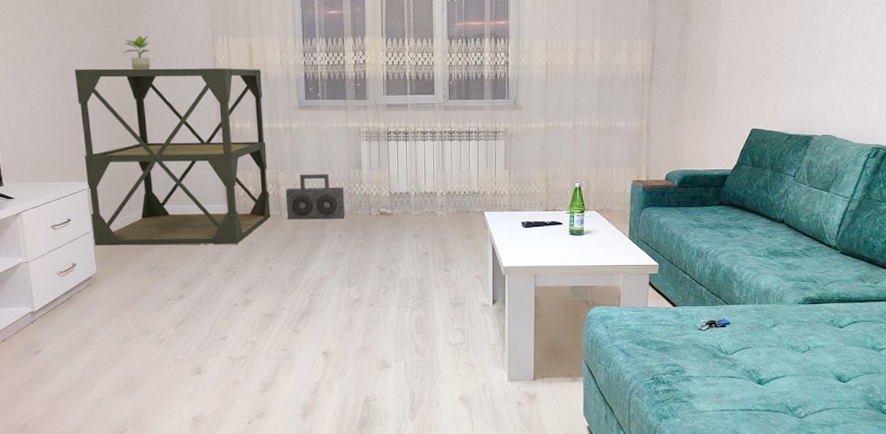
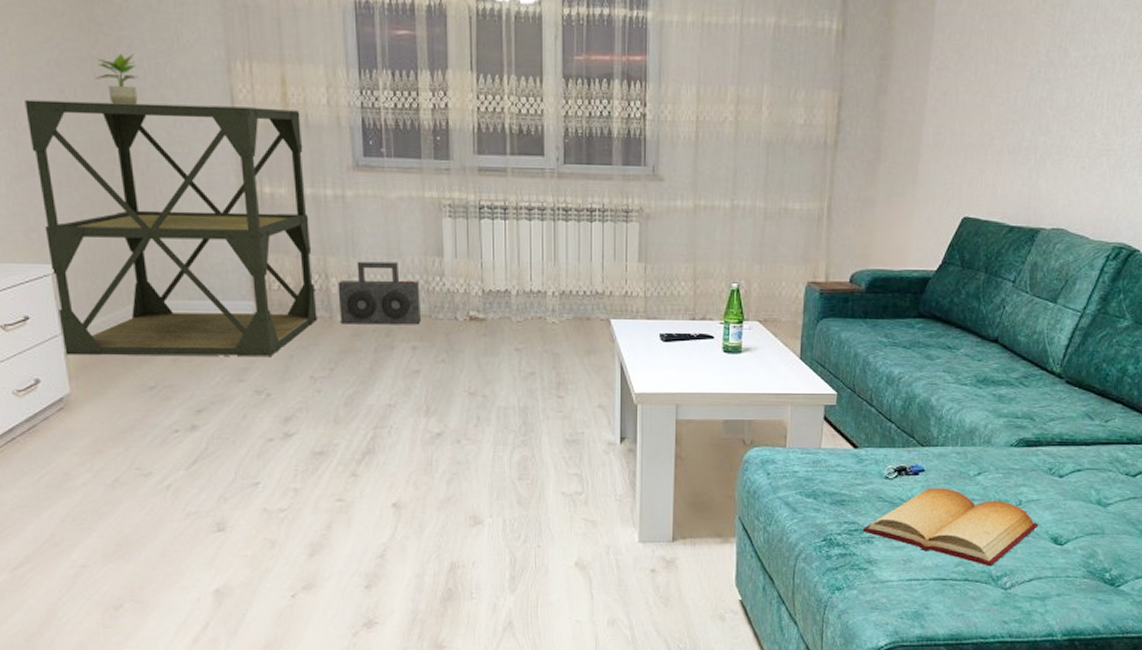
bible: none [682,337,825,400] -> present [862,487,1039,567]

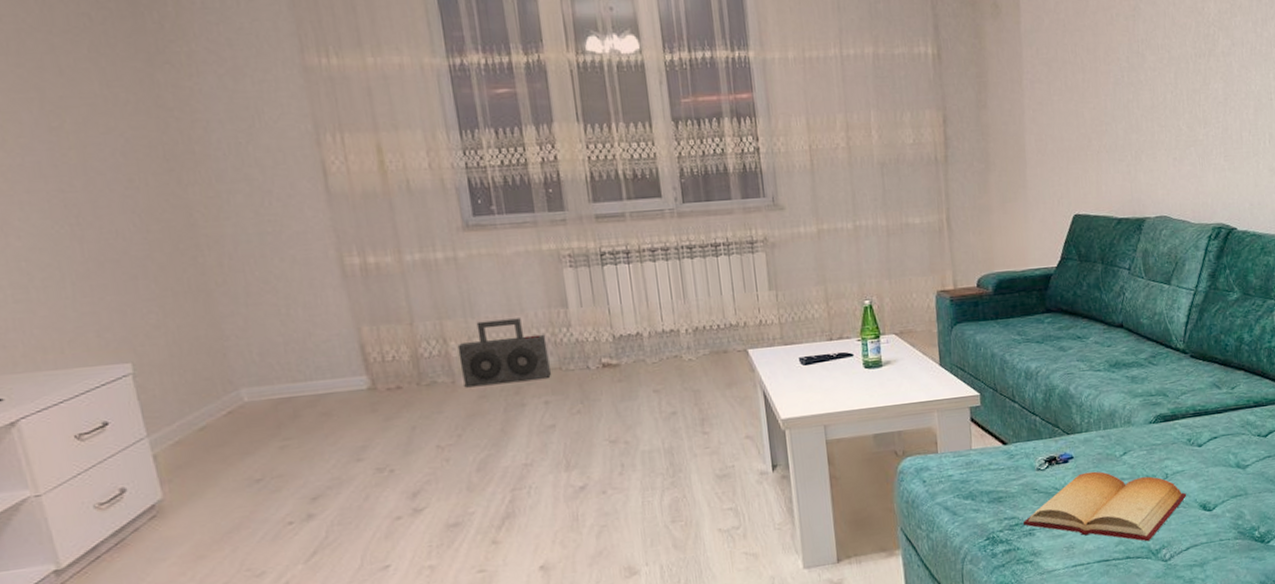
shelving unit: present [25,99,318,356] -> none [88,177,439,458]
potted plant: present [94,54,138,105] -> none [167,136,219,189]

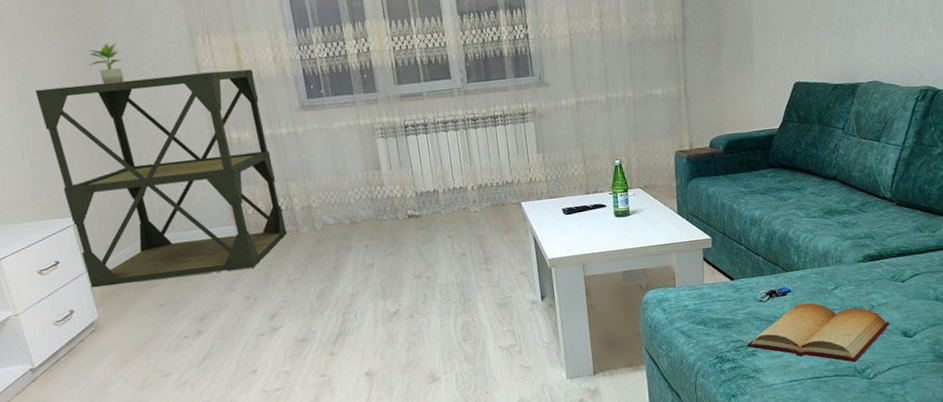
shelving unit: none [88,177,439,458] -> present [35,69,287,288]
potted plant: none [167,136,219,189] -> present [87,42,124,84]
speaker: present [457,318,551,388] -> none [299,179,370,235]

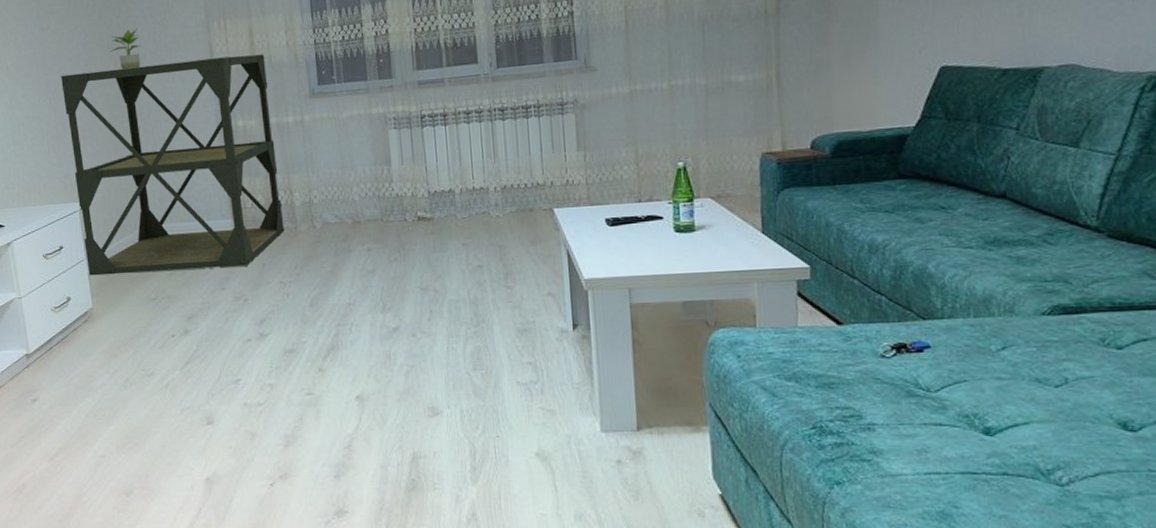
bible: present [746,303,890,363] -> none [859,365,1097,458]

